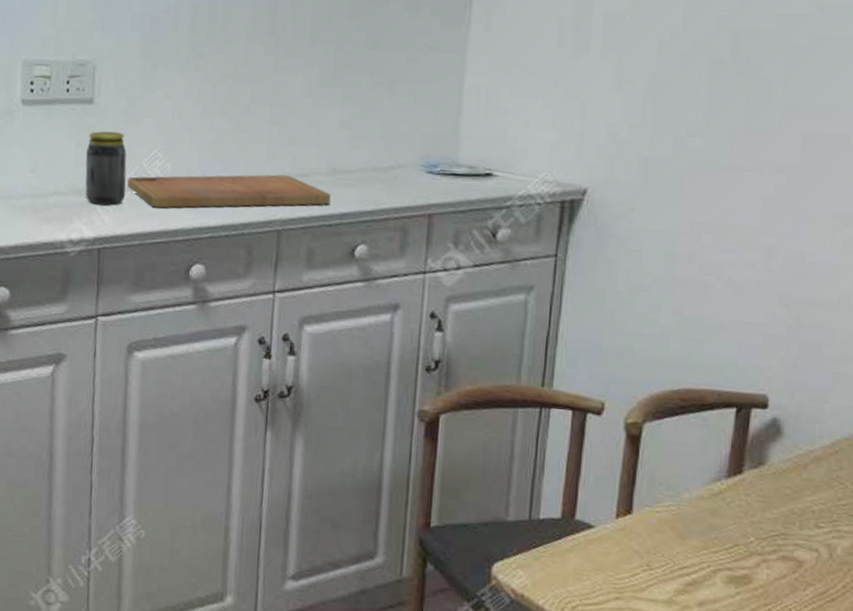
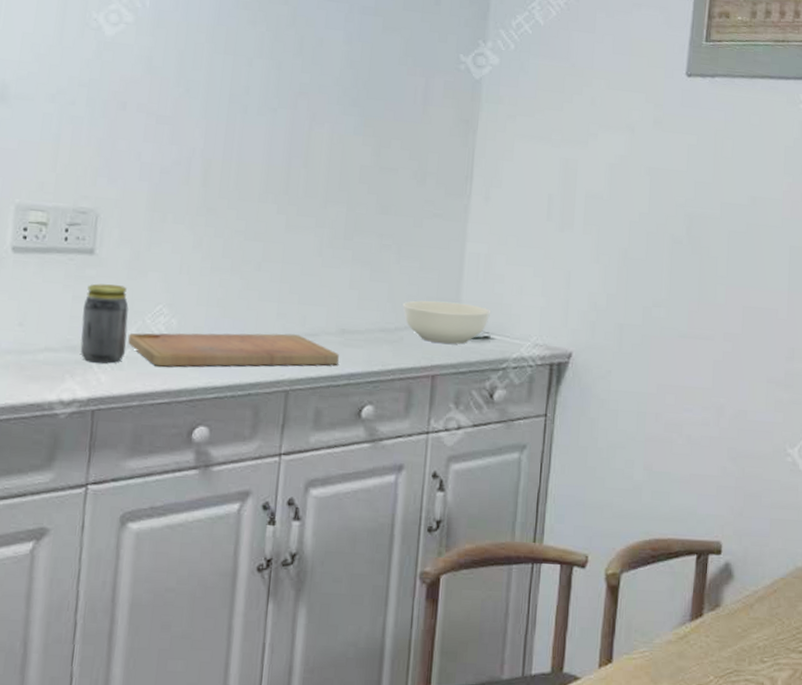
bowl: none [396,137,494,182] -> present [402,300,491,344]

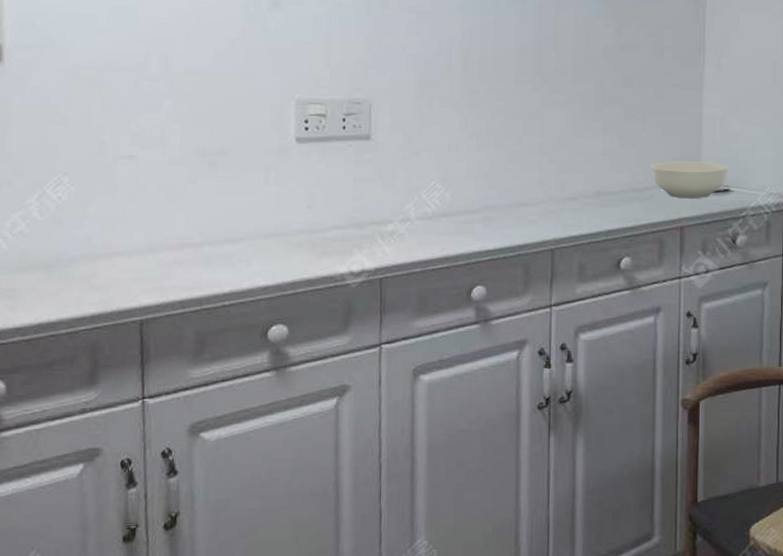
jar: present [80,283,129,363] -> none [364,166,406,236]
cutting board: present [127,332,339,367] -> none [406,199,597,236]

